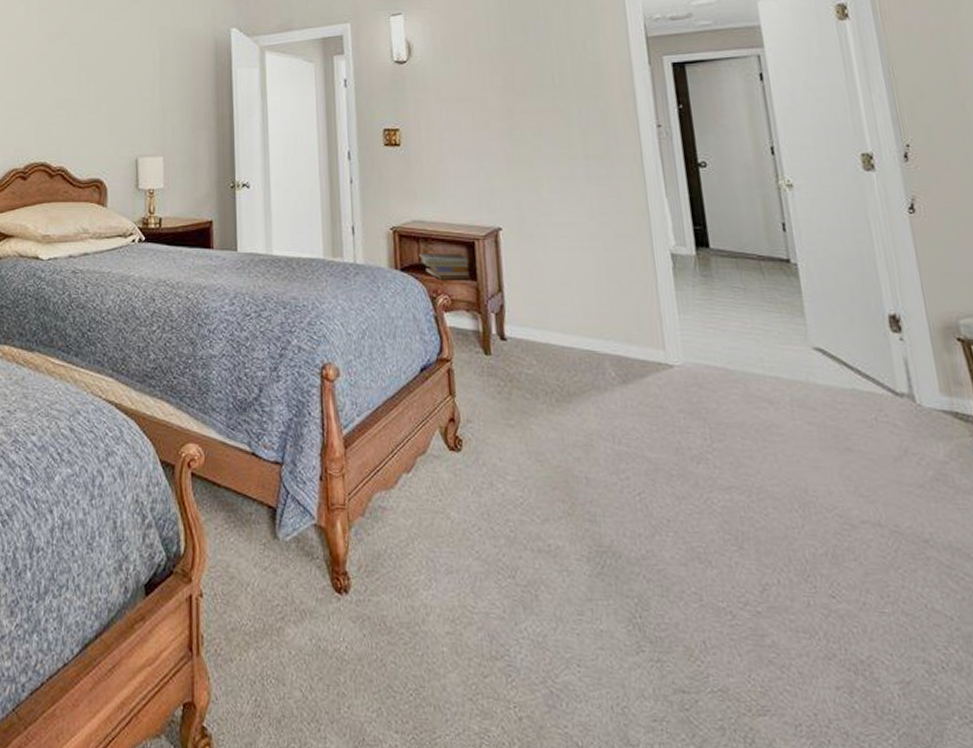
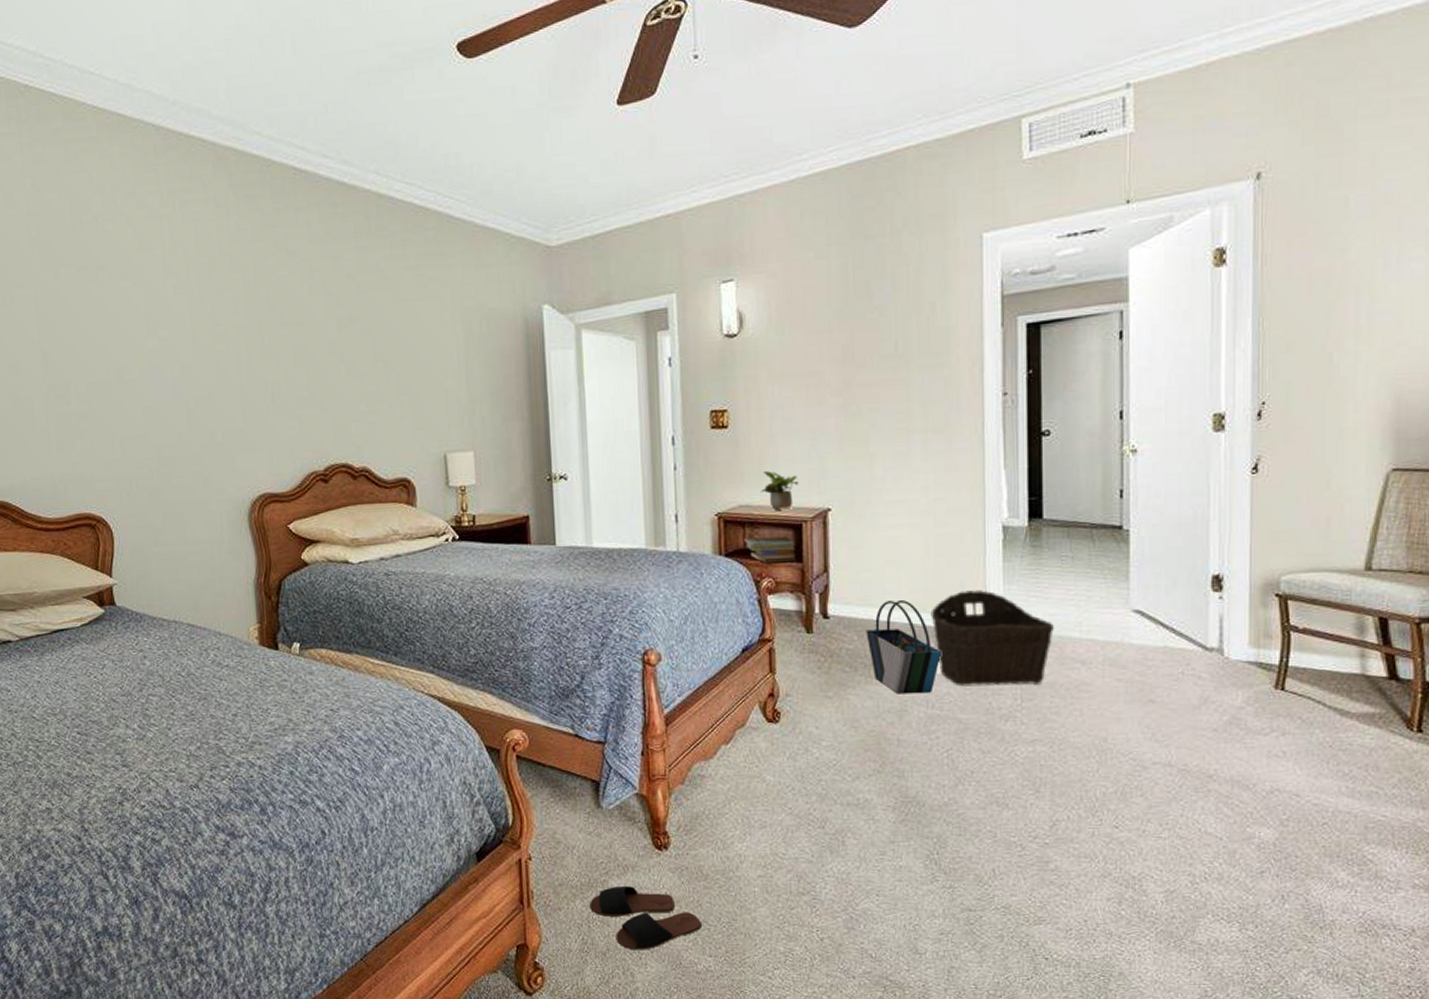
slipper: none [264,635,387,720] -> present [590,885,703,950]
potted plant: none [433,189,470,227] -> present [761,471,799,510]
tote bag: none [544,324,624,428] -> present [866,599,942,694]
wicker basket: none [608,318,736,424] -> present [931,590,1054,685]

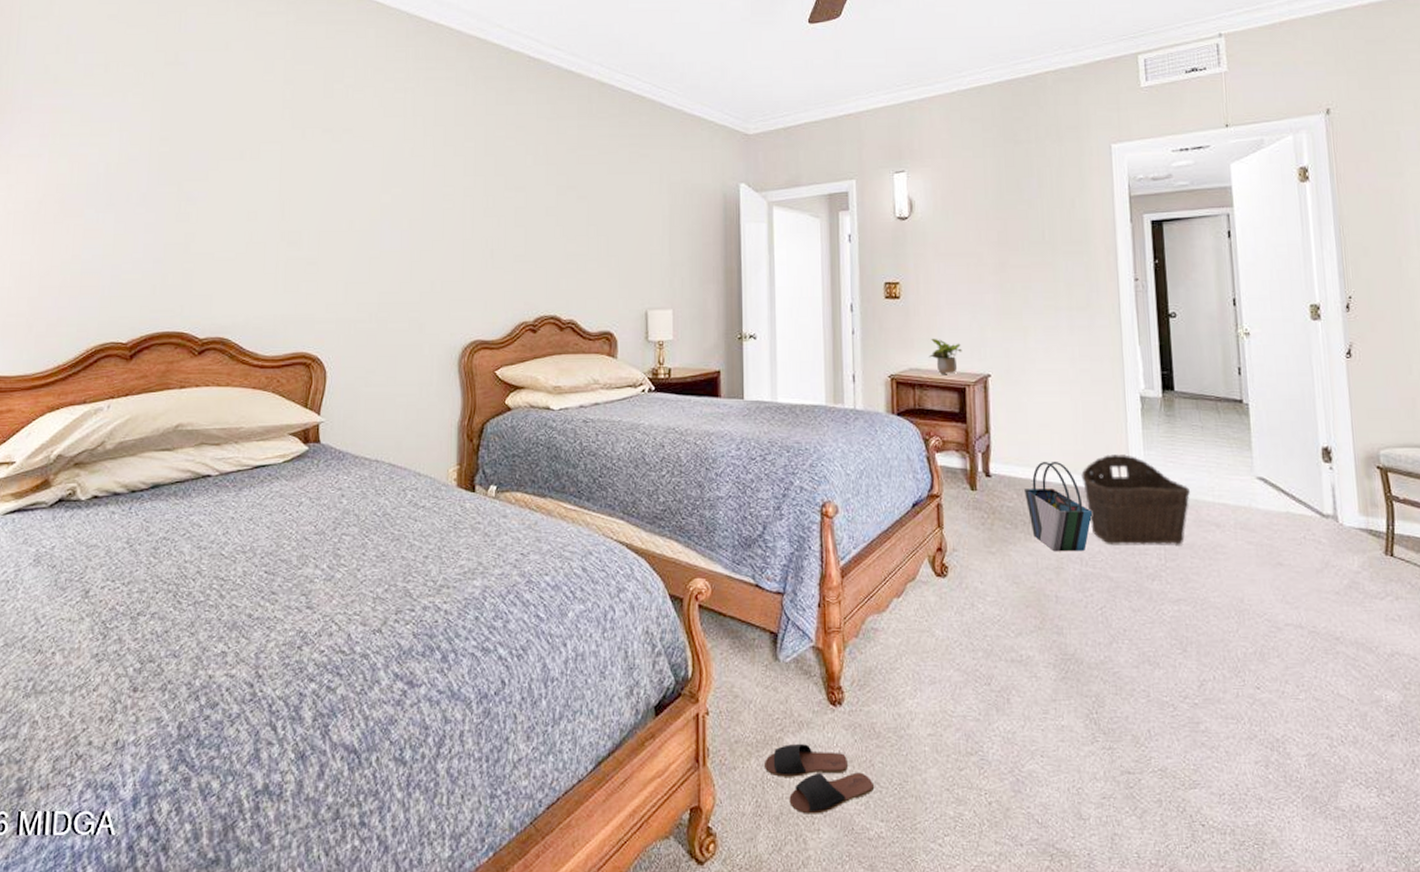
books: present [744,536,797,564] -> none [914,398,961,423]

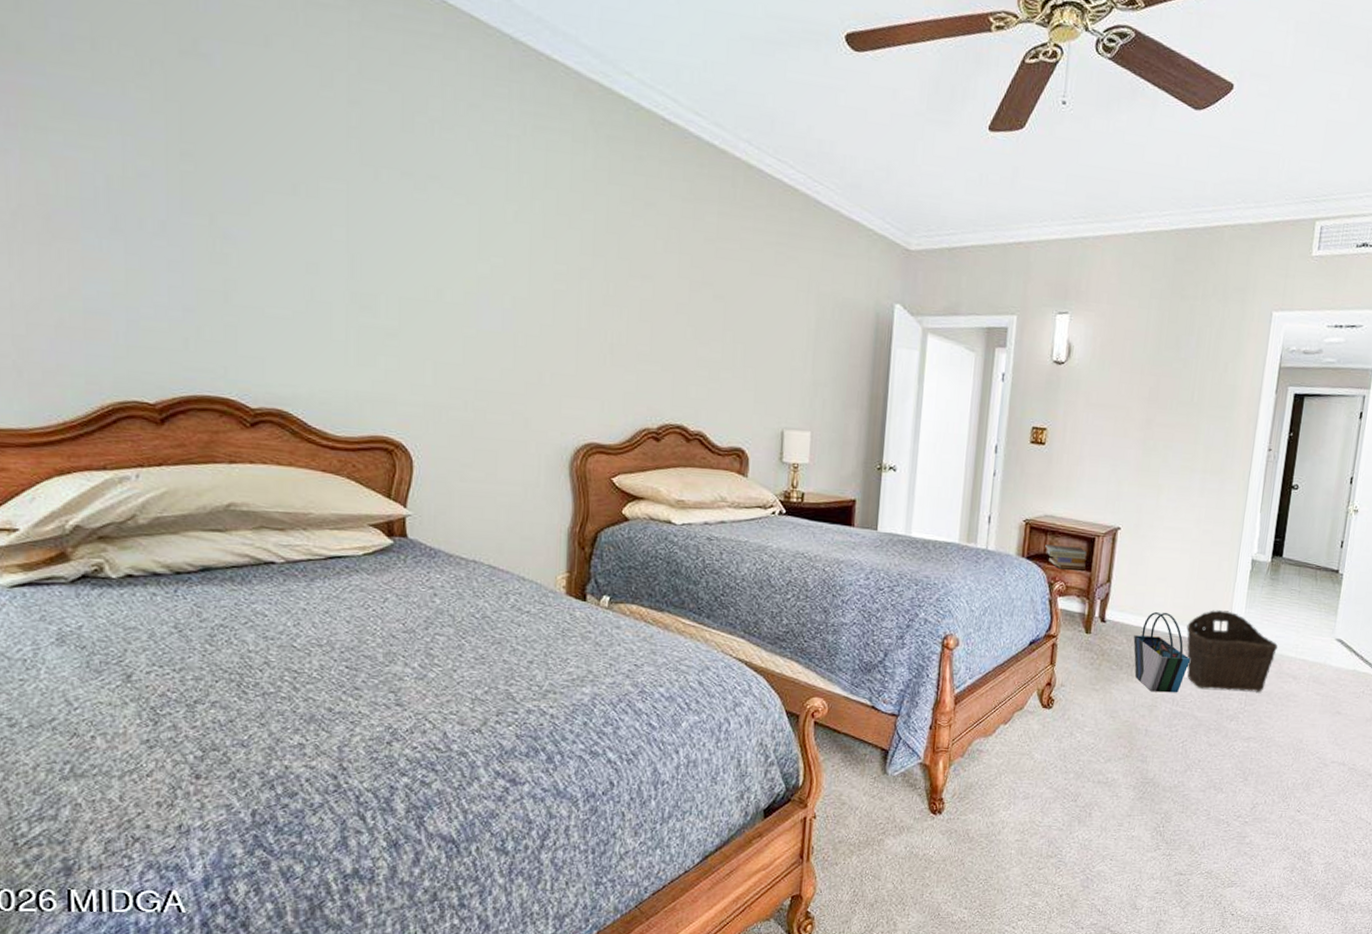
slipper: present [765,743,875,814] -> none [864,844,963,902]
books: none [914,398,961,423] -> present [1045,544,1087,571]
potted plant: present [929,339,962,374] -> none [1065,488,1098,524]

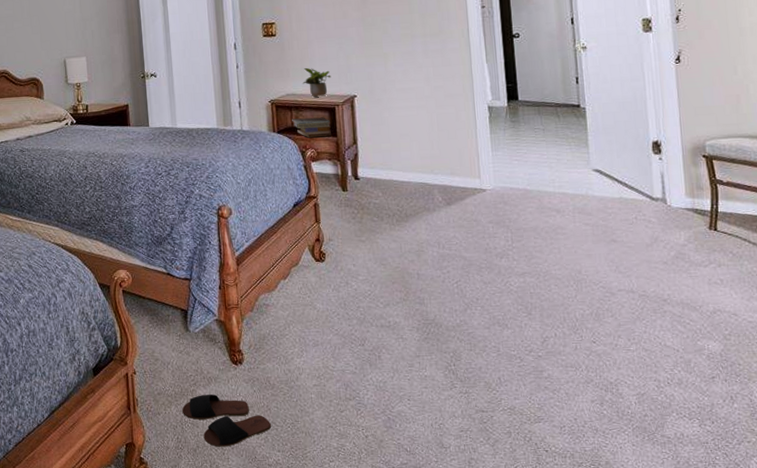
slipper: none [864,844,963,902] -> present [182,394,272,447]
potted plant: none [1065,488,1098,524] -> present [303,68,331,97]
tote bag: present [1133,611,1191,693] -> none [388,164,448,238]
wicker basket: present [1186,610,1278,692] -> none [437,156,533,230]

